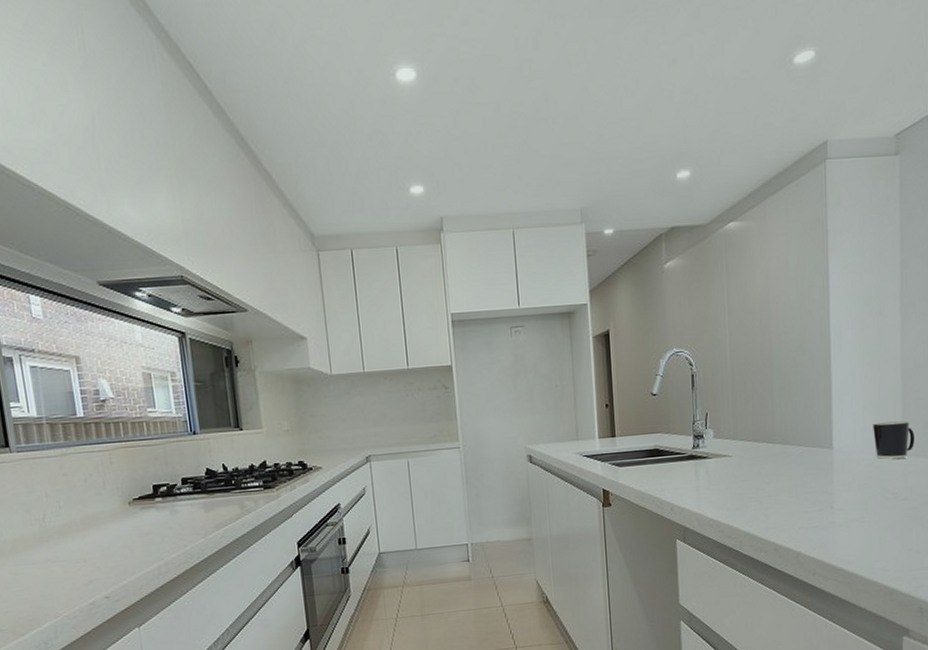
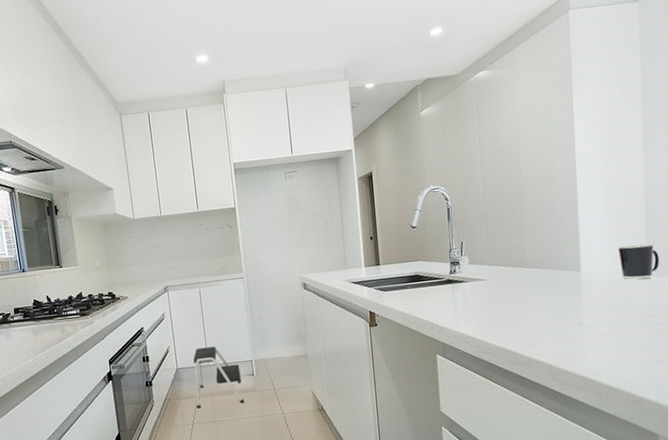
step stool: none [398,527,458,600] -> present [193,346,245,409]

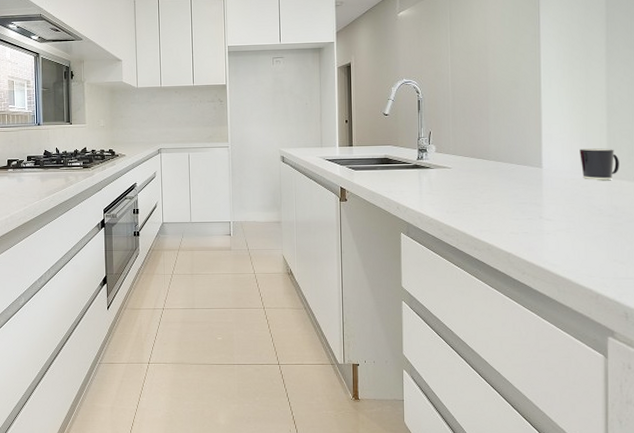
step stool: present [193,346,245,409] -> none [176,206,221,261]

